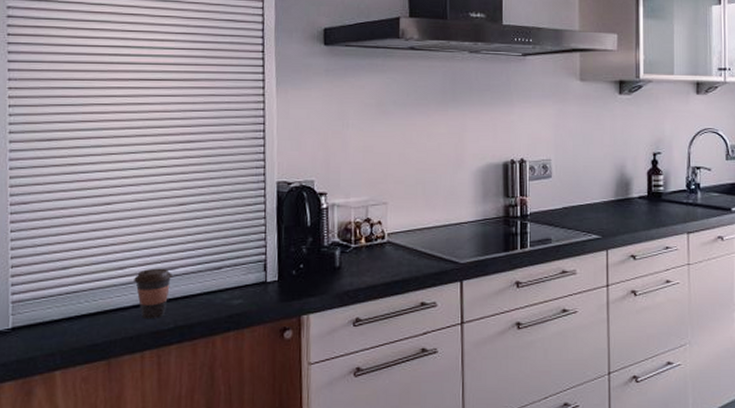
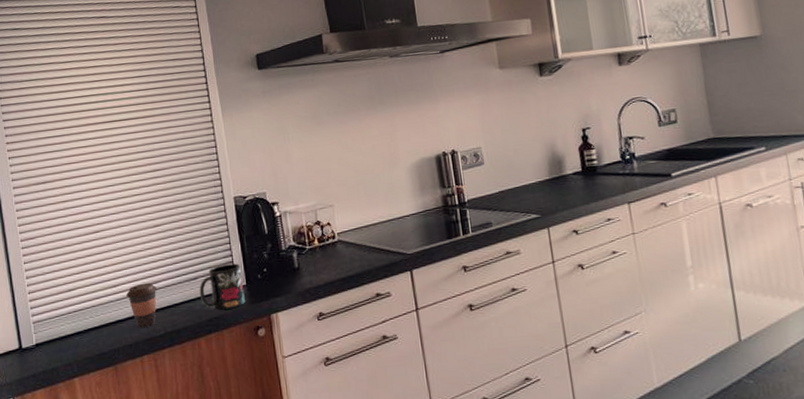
mug: none [222,255,275,306] -> present [199,263,245,310]

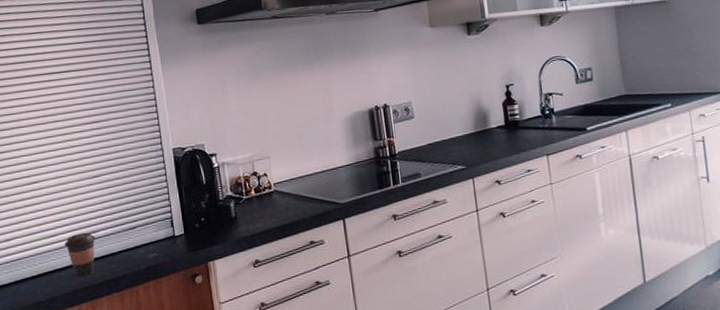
mug: present [199,263,245,310] -> none [137,213,183,258]

